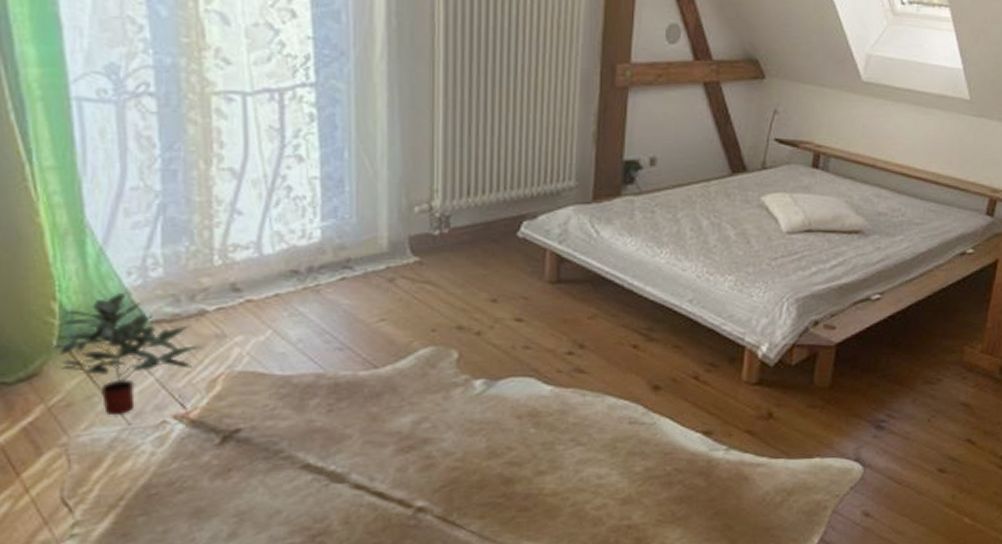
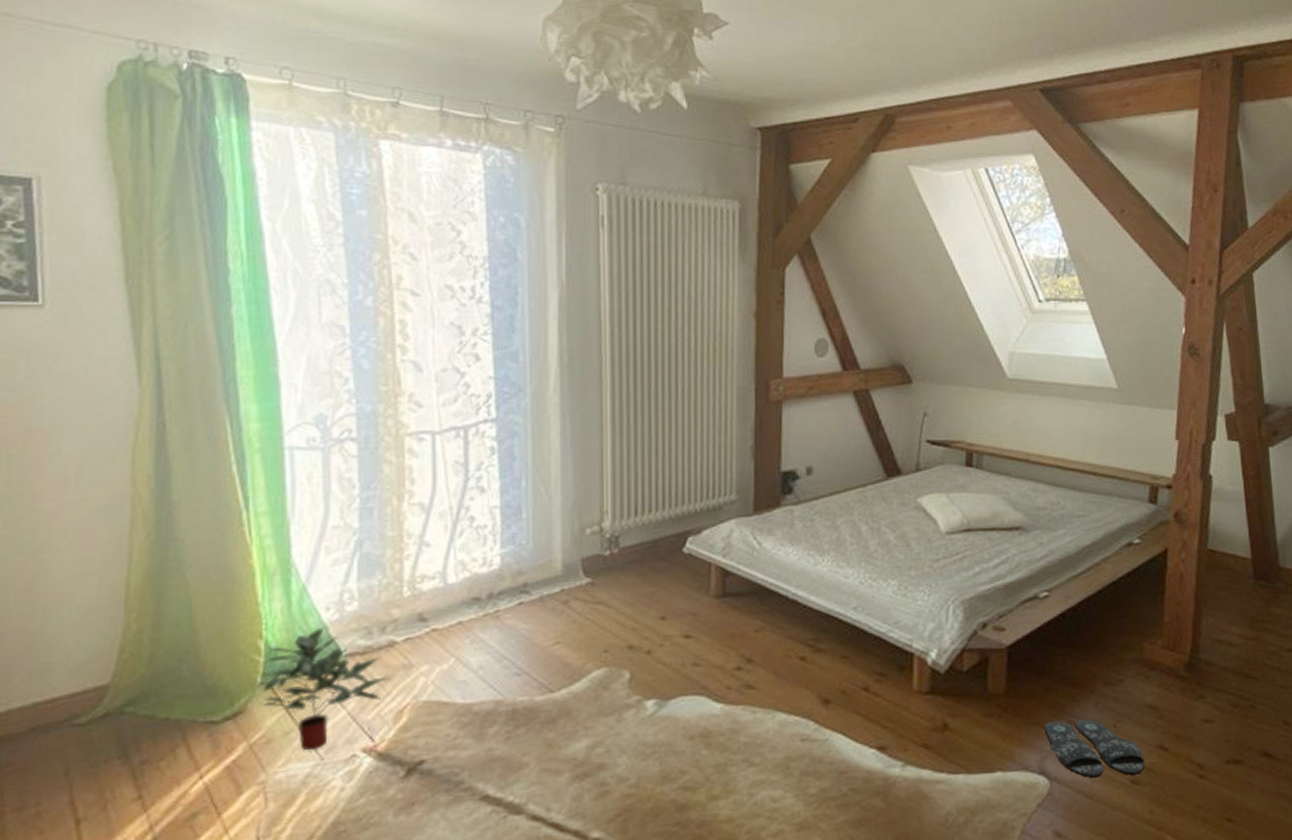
slippers: none [864,413,953,466] -> present [1045,719,1145,778]

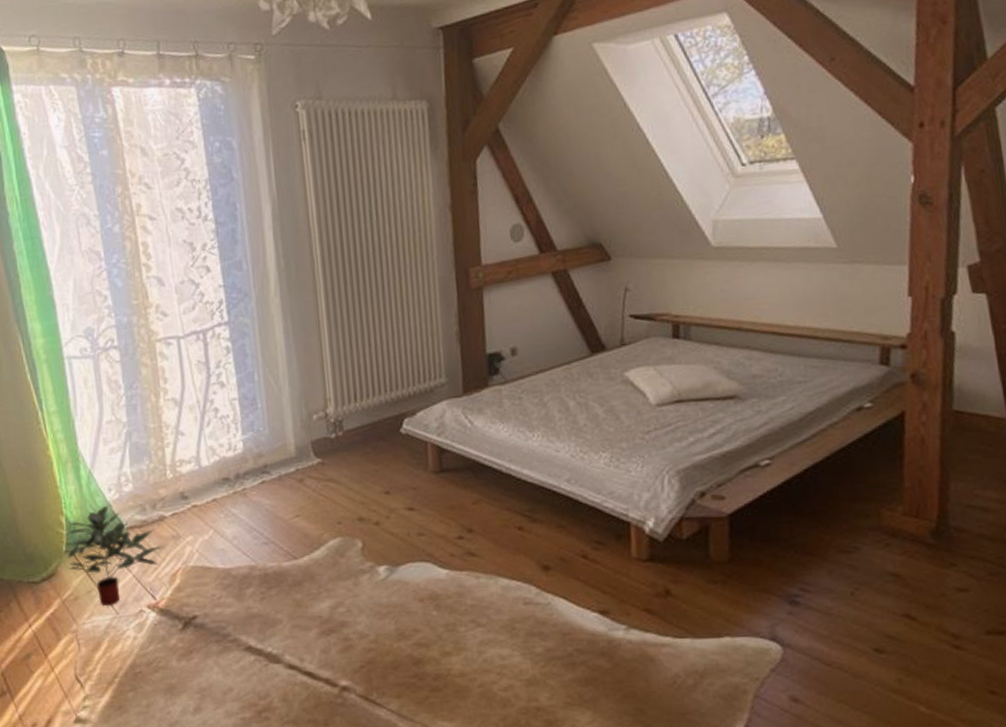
slippers: present [1045,719,1145,778] -> none [774,586,889,645]

